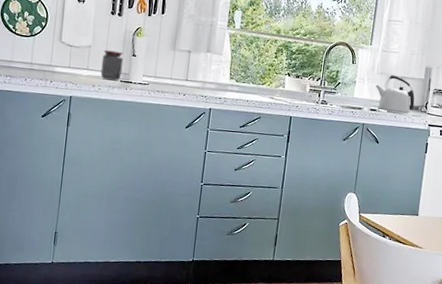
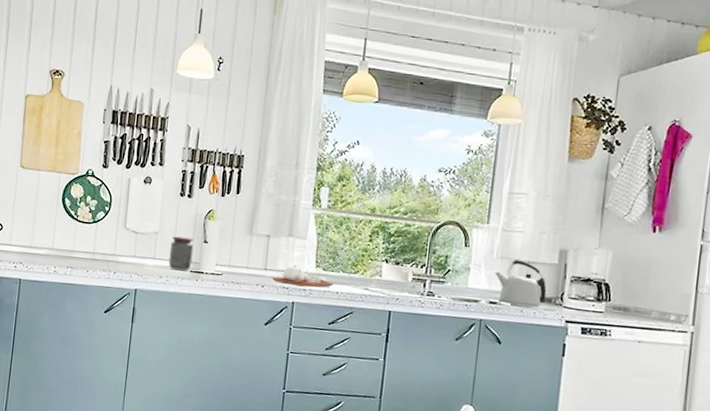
tea set: none [193,76,245,97] -> present [272,264,334,288]

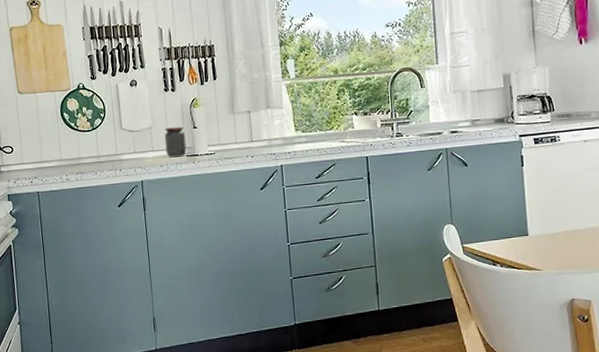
tea set: present [272,264,334,288] -> none [259,131,314,151]
kettle: present [495,260,547,309] -> none [451,90,499,132]

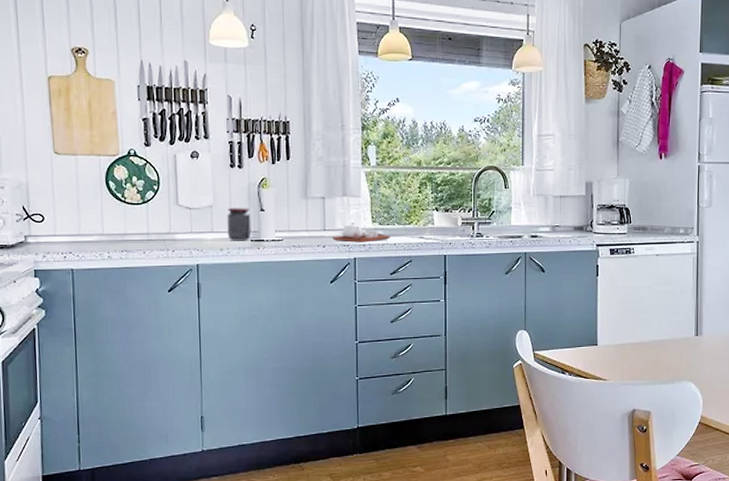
tea set: none [259,131,314,151] -> present [332,222,391,243]

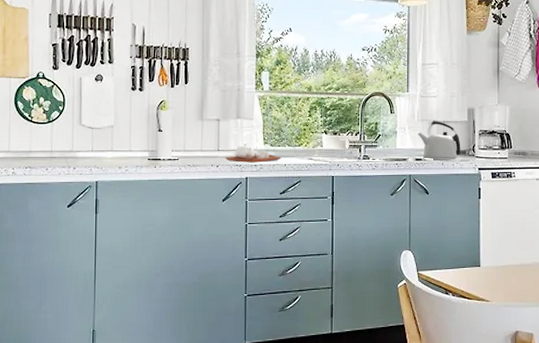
jar: present [227,208,251,241] -> none [126,128,149,160]
kettle: none [533,196,578,238] -> present [418,121,461,162]

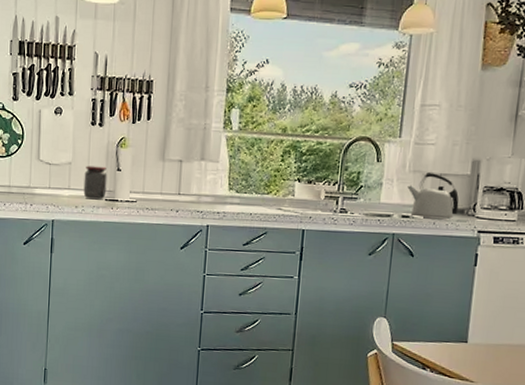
jar: none [126,128,149,160] -> present [83,166,107,200]
tea set: present [226,143,281,163] -> none [186,188,247,210]

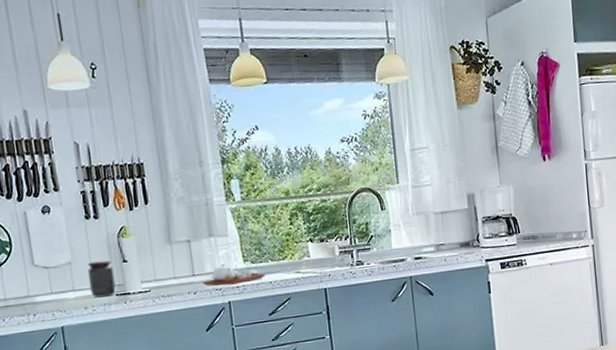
tea set: none [186,188,247,210] -> present [203,263,265,286]
kettle: present [407,173,460,221] -> none [414,212,465,257]

